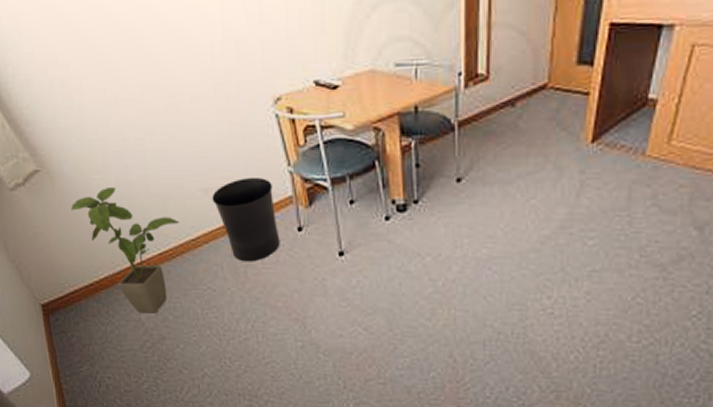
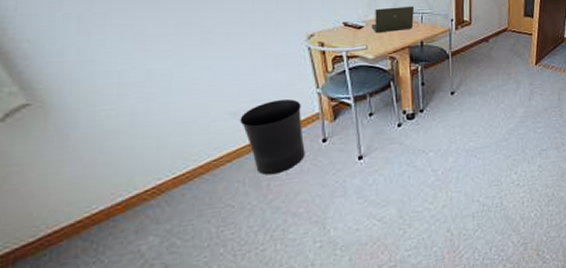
house plant: present [70,186,180,314] -> none [65,115,202,244]
laptop: none [349,54,405,95] -> present [371,6,414,33]

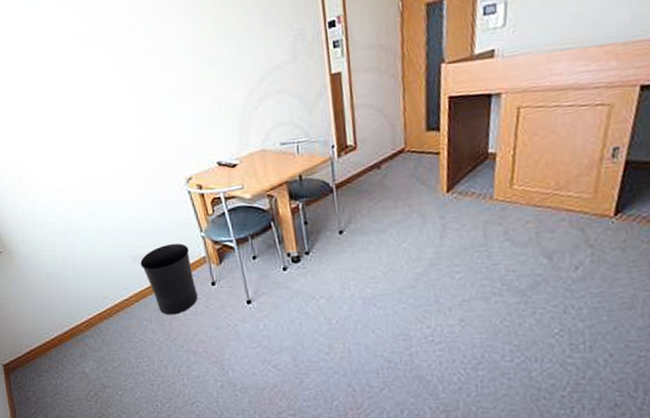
laptop: present [371,6,414,33] -> none [245,135,289,171]

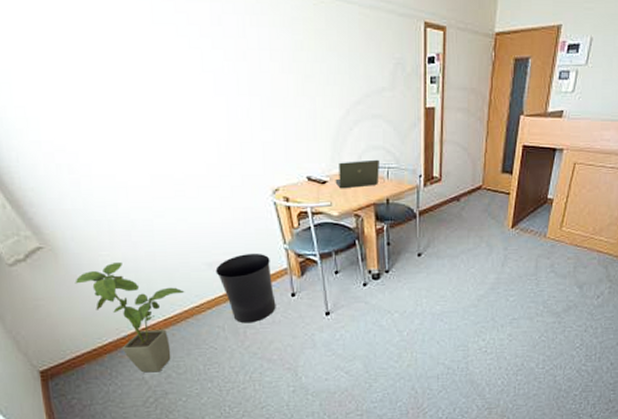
house plant: none [26,260,115,366] -> present [75,261,185,373]
laptop: none [245,135,289,171] -> present [335,159,379,189]

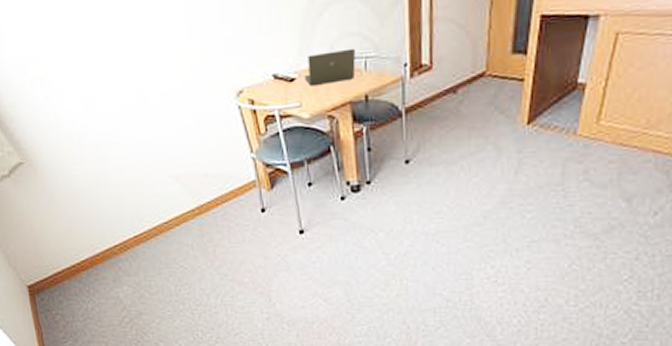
house plant: present [75,261,185,373] -> none [52,176,153,291]
waste bin: present [215,253,276,323] -> none [182,163,245,242]

